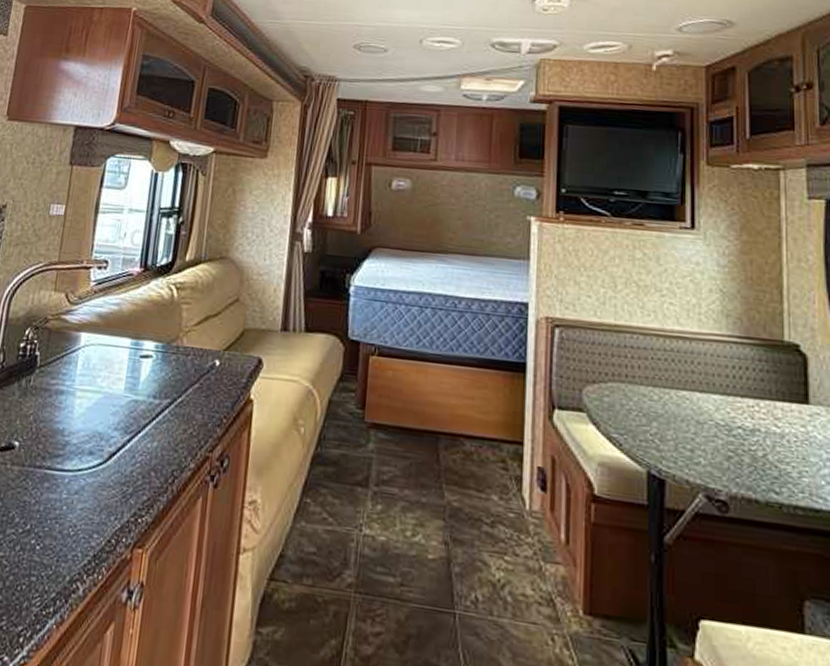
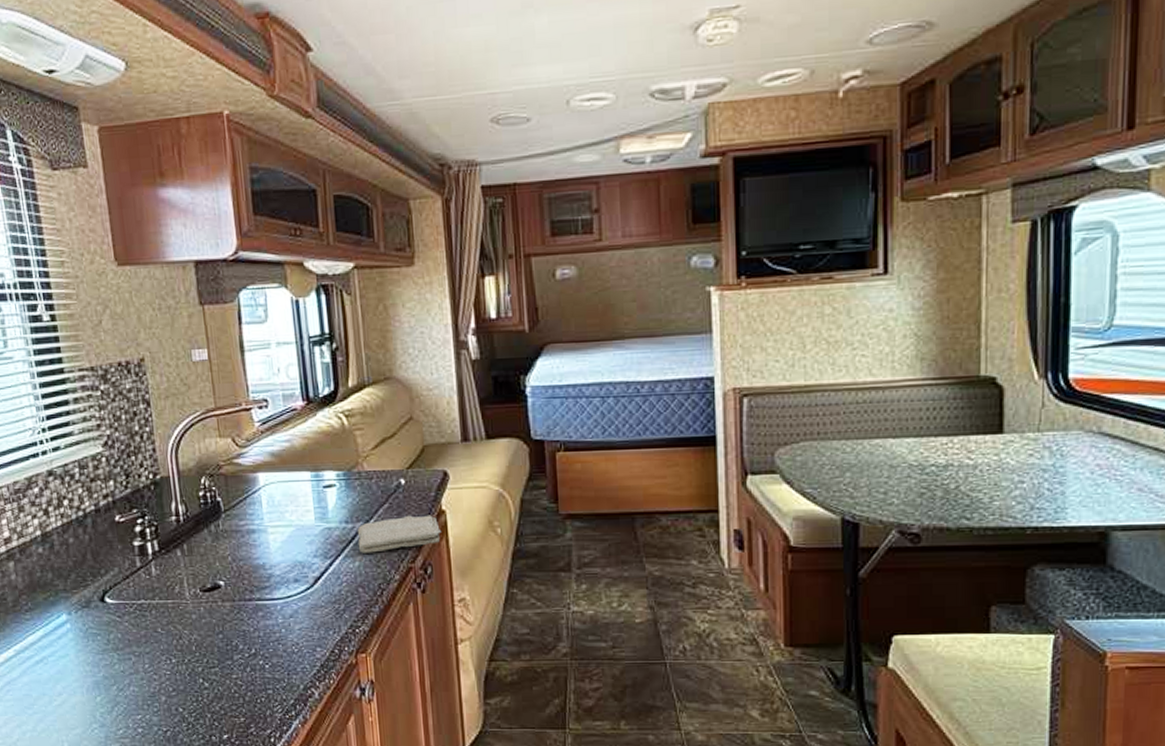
washcloth: none [160,399,246,435] -> present [357,515,442,553]

